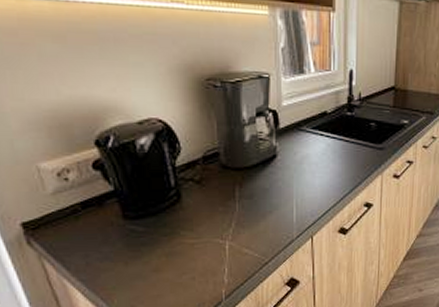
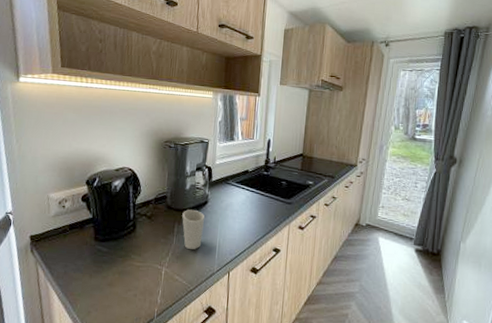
cup: none [244,168,274,215] -> present [182,210,204,249]

